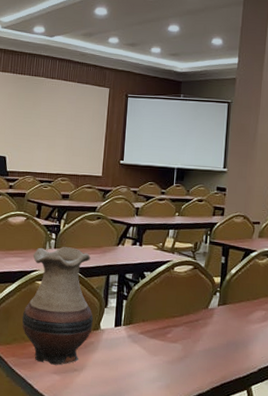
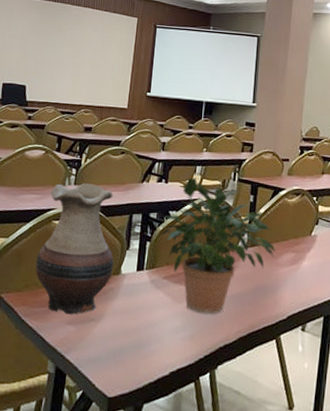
potted plant: none [135,240,247,367] -> present [159,177,276,315]

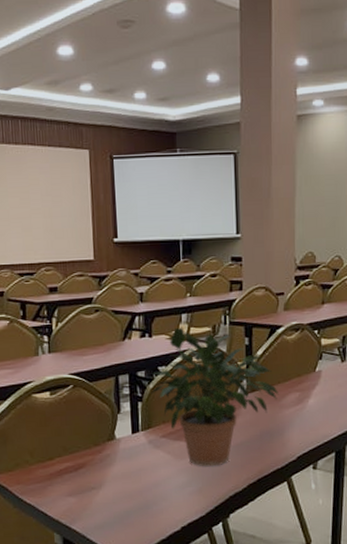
vase: present [35,183,114,315] -> none [21,349,106,487]

